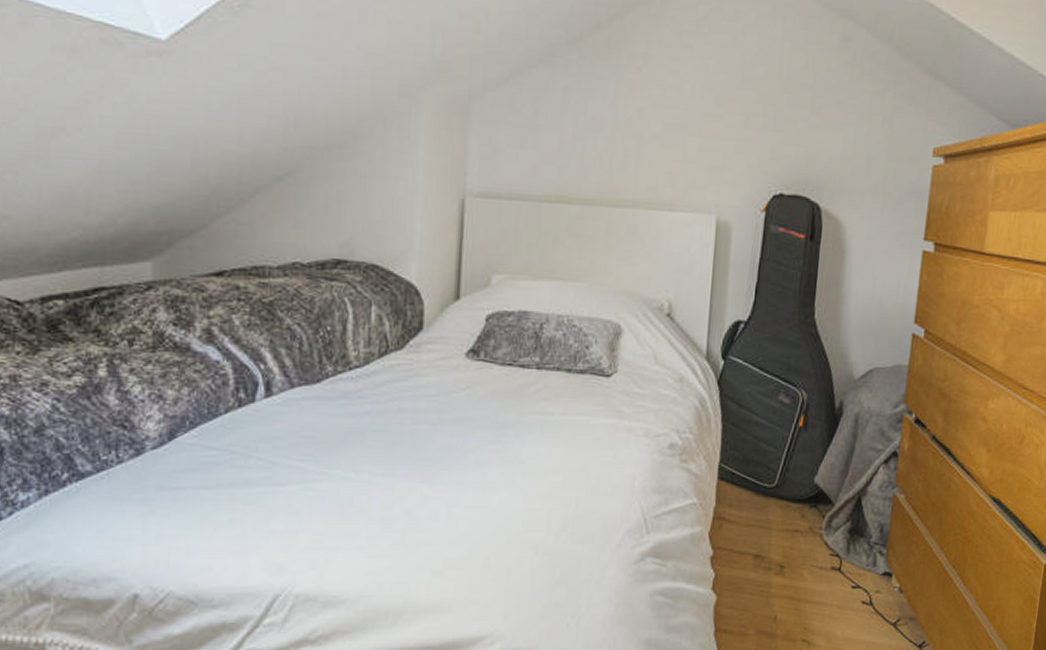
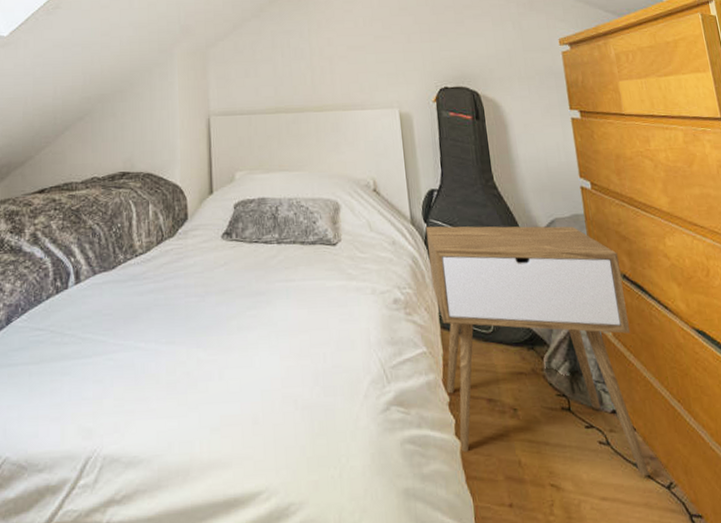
nightstand: none [712,363,933,635] -> present [425,226,649,476]

